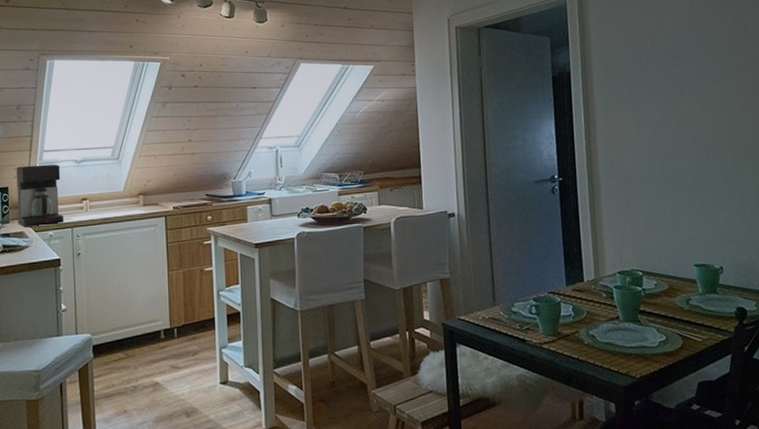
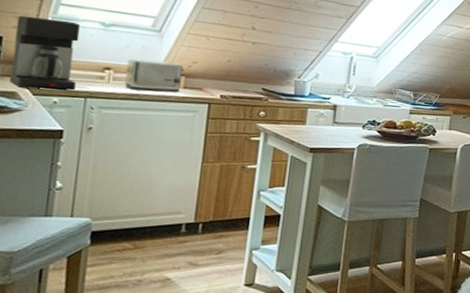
toaster: none [98,184,142,215] -> present [125,58,185,93]

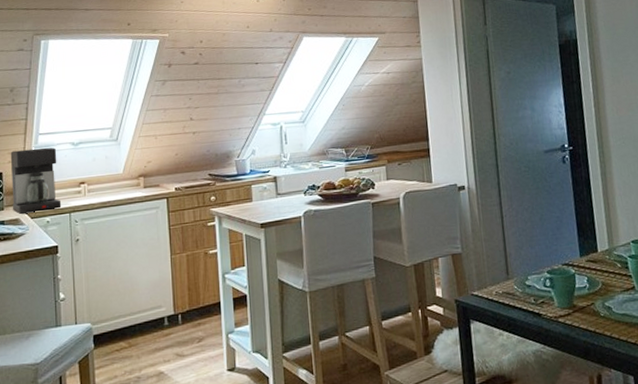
toaster: present [125,58,185,93] -> none [96,166,142,198]

